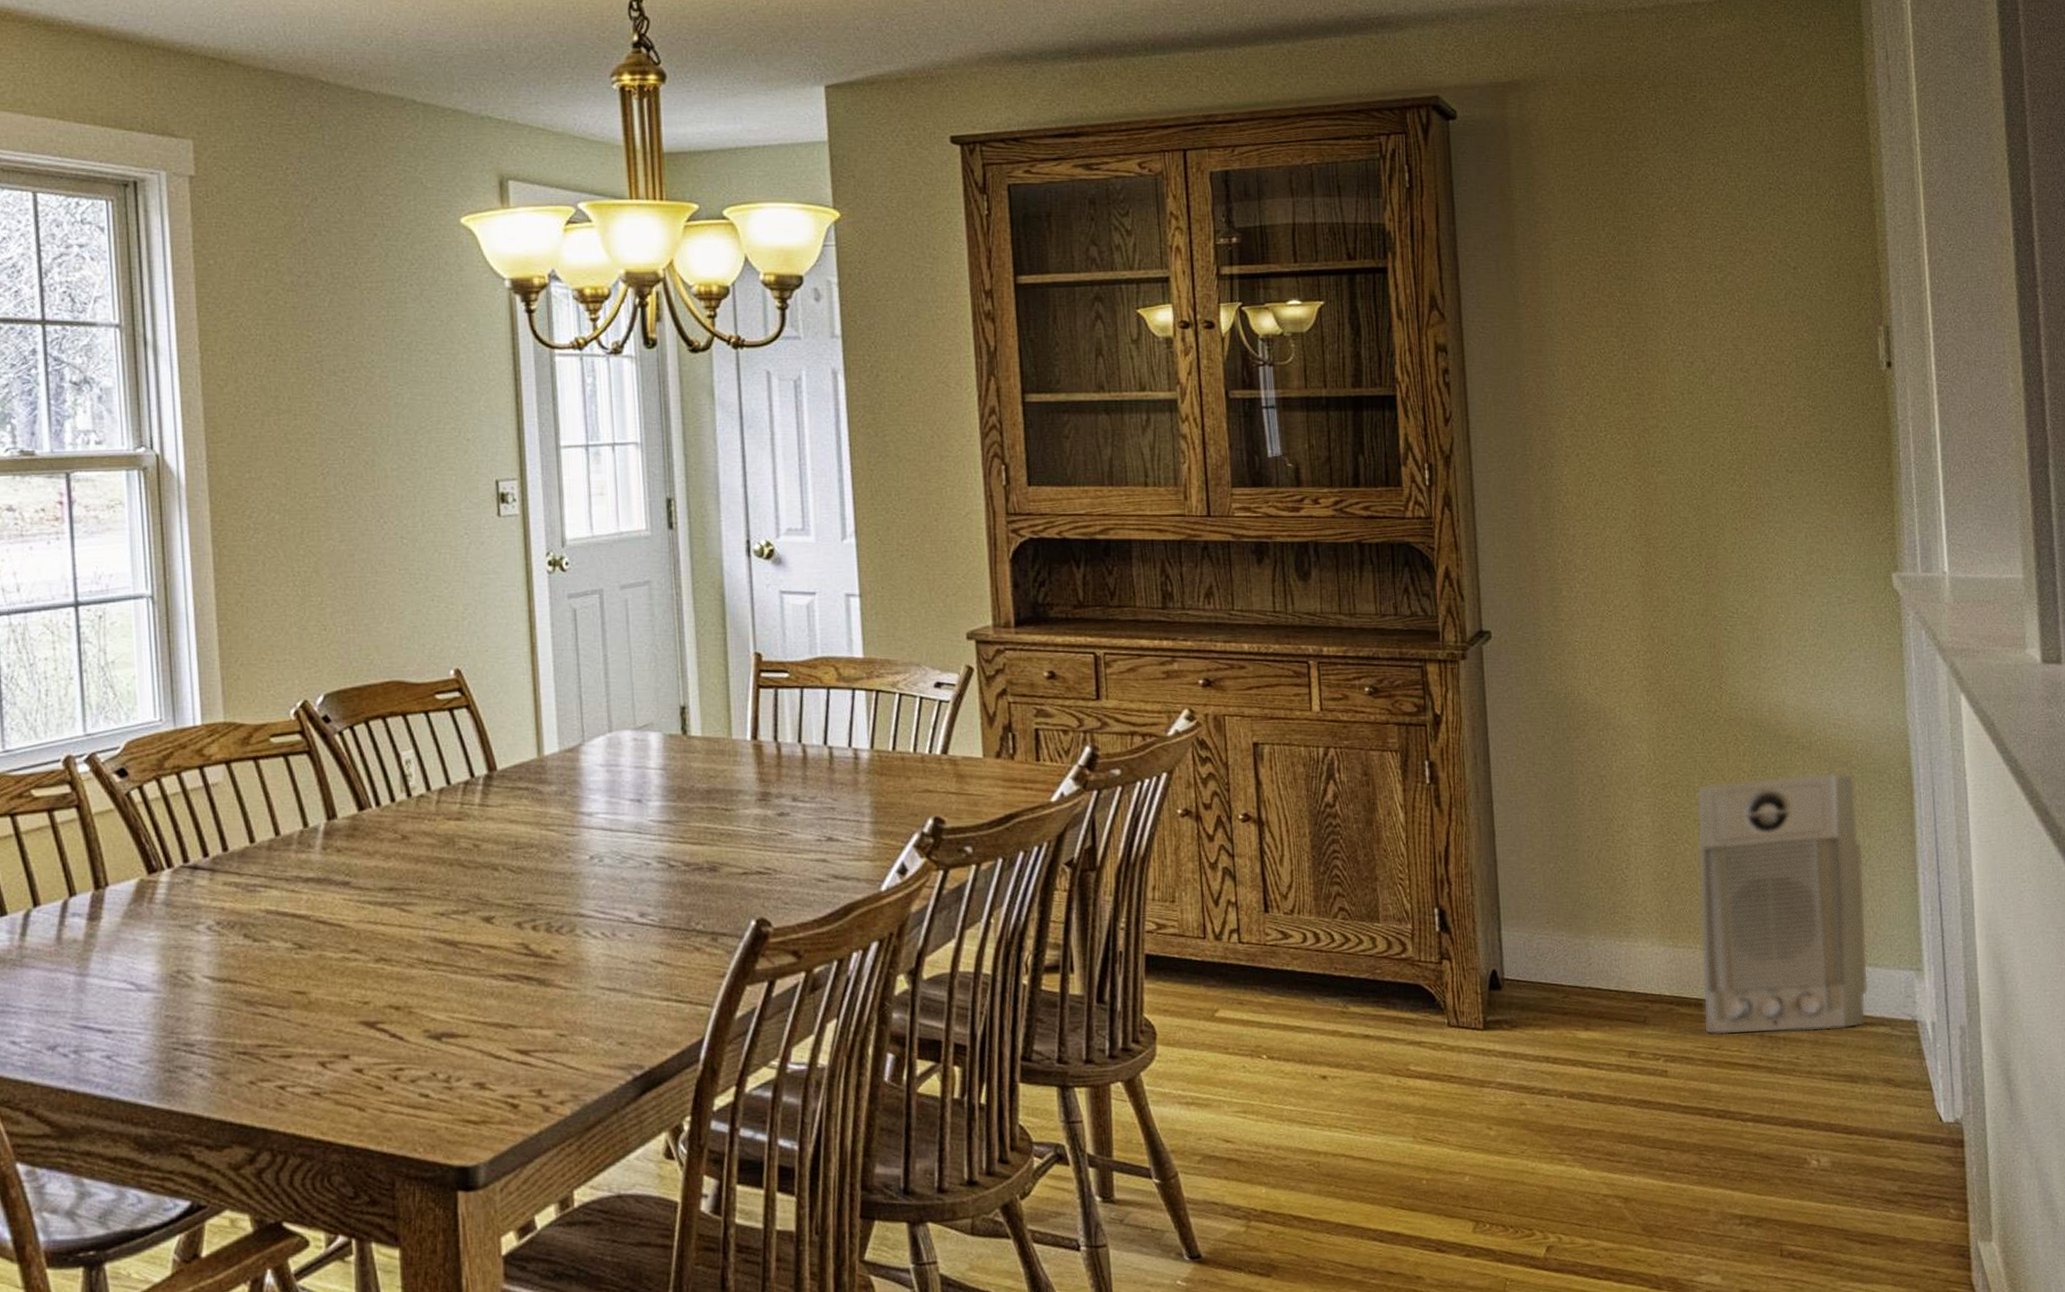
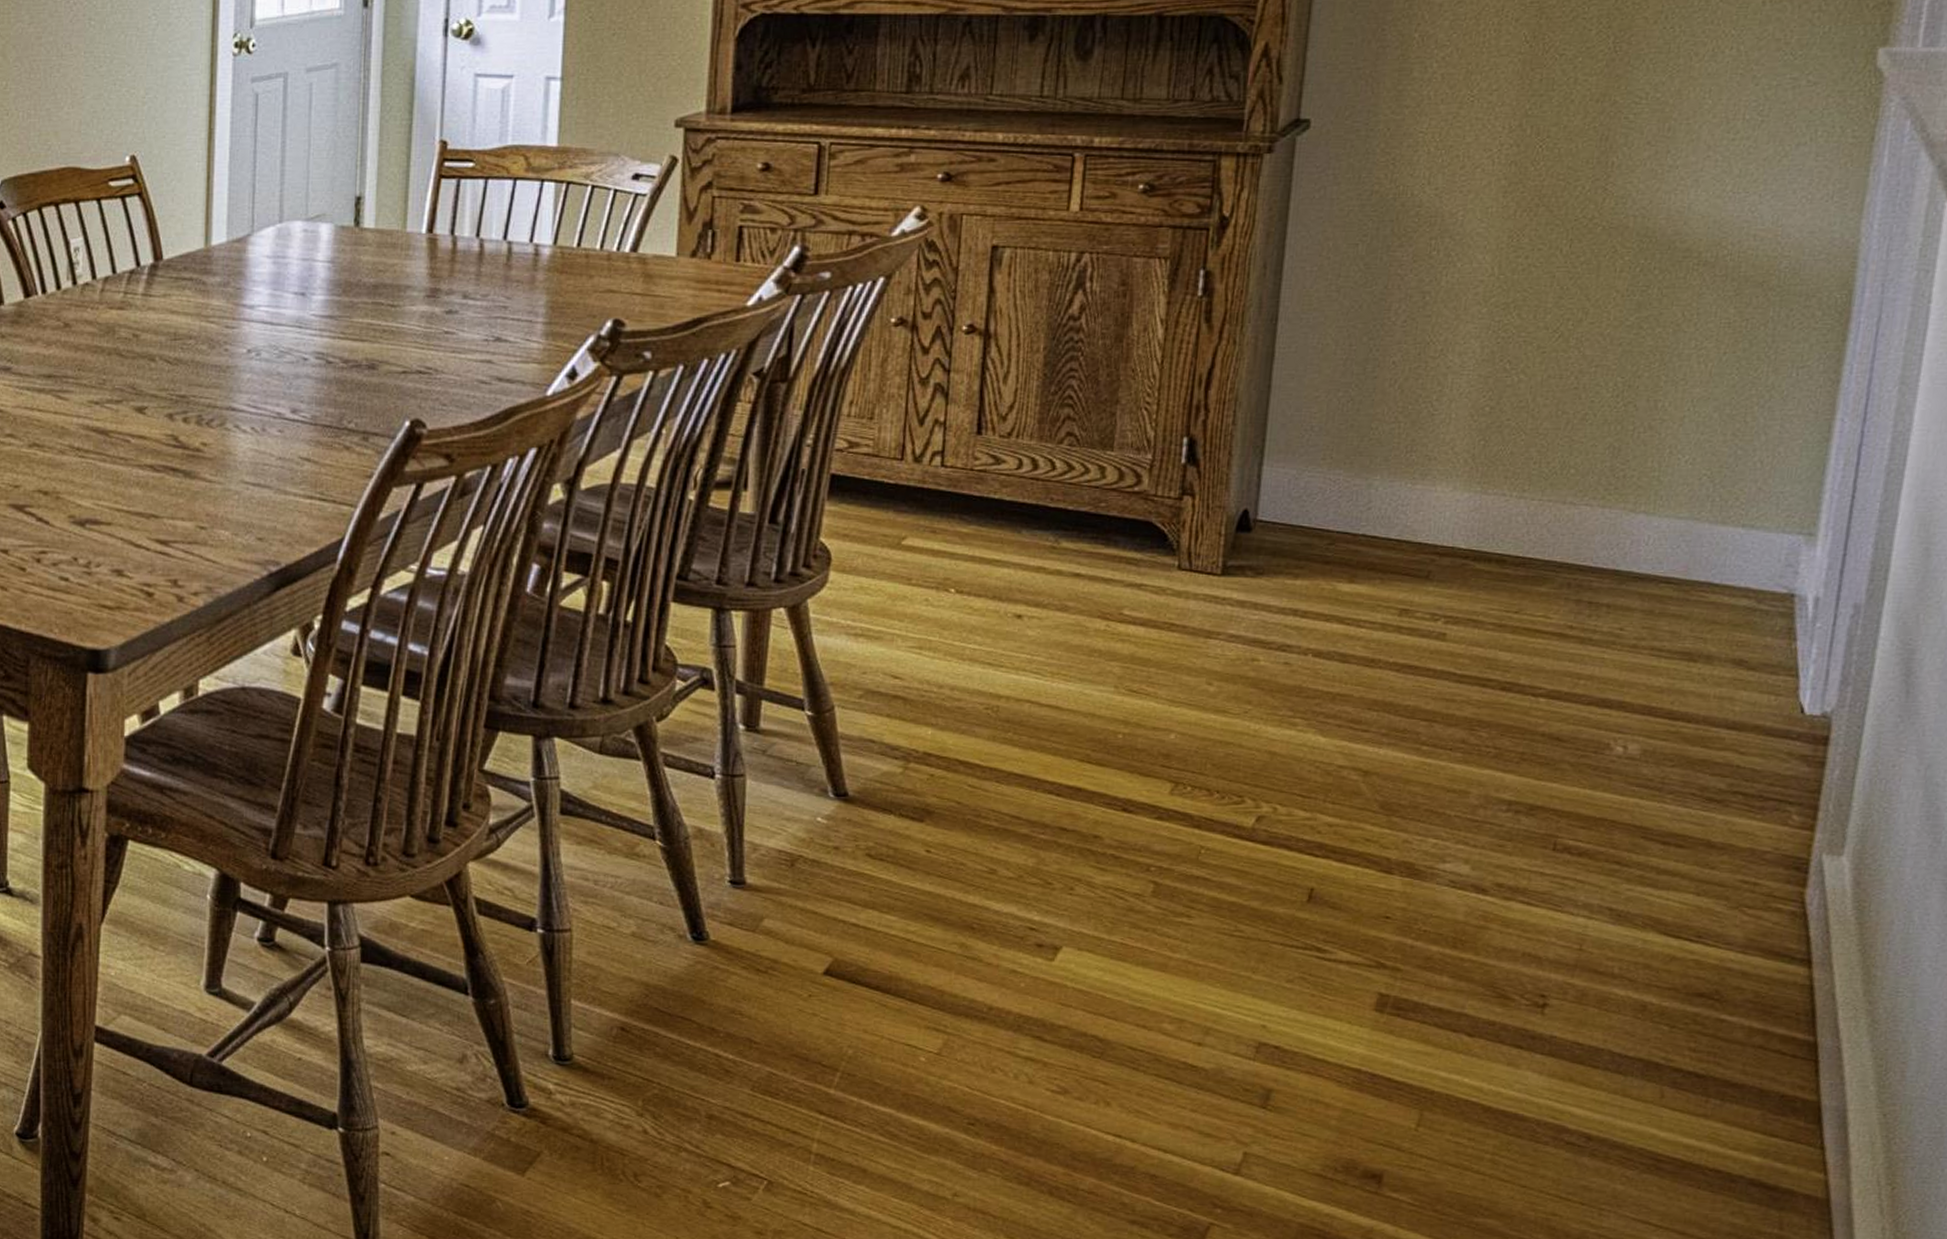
air purifier: present [1697,772,1868,1035] -> none [1504,295,1769,599]

